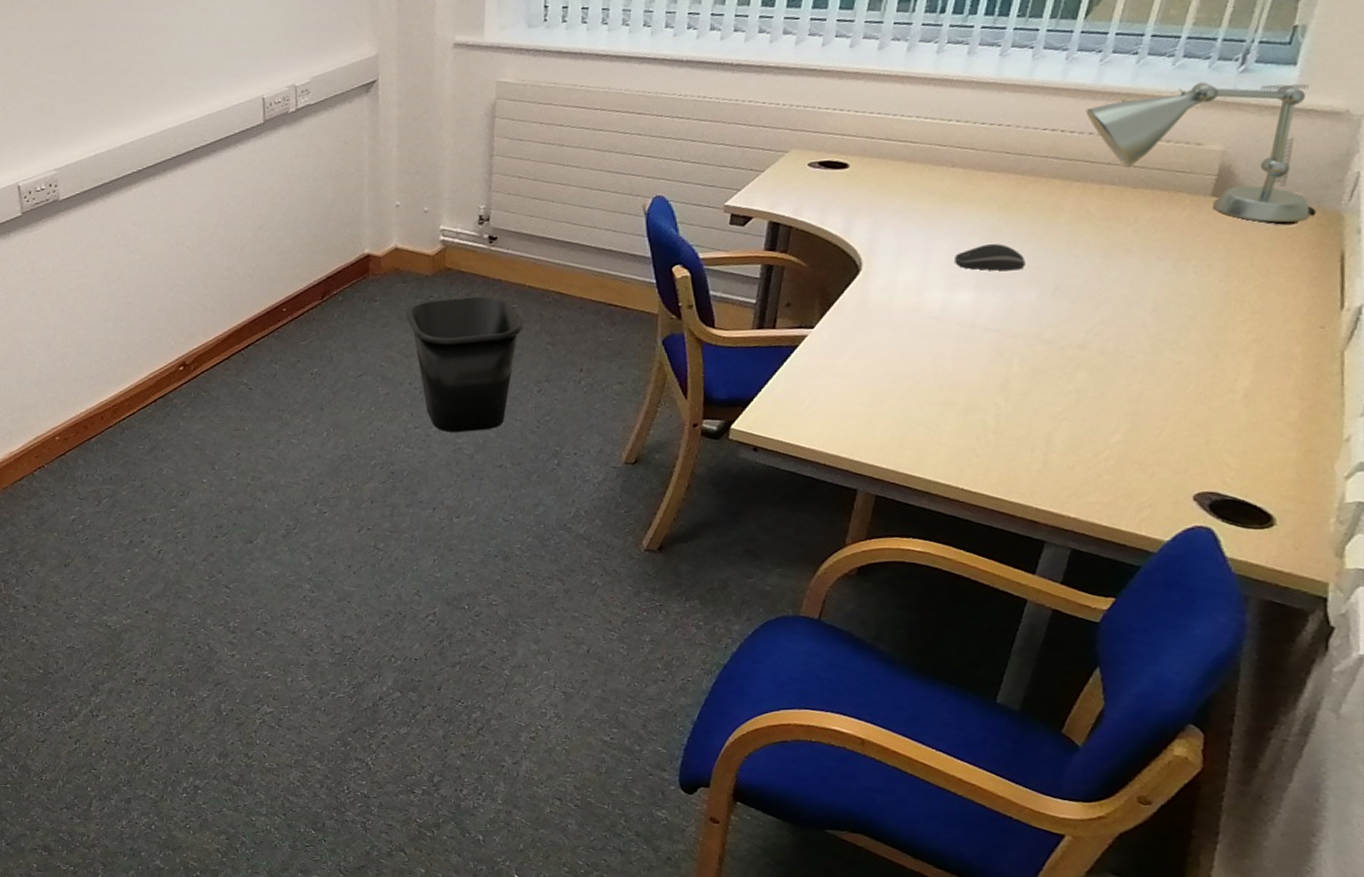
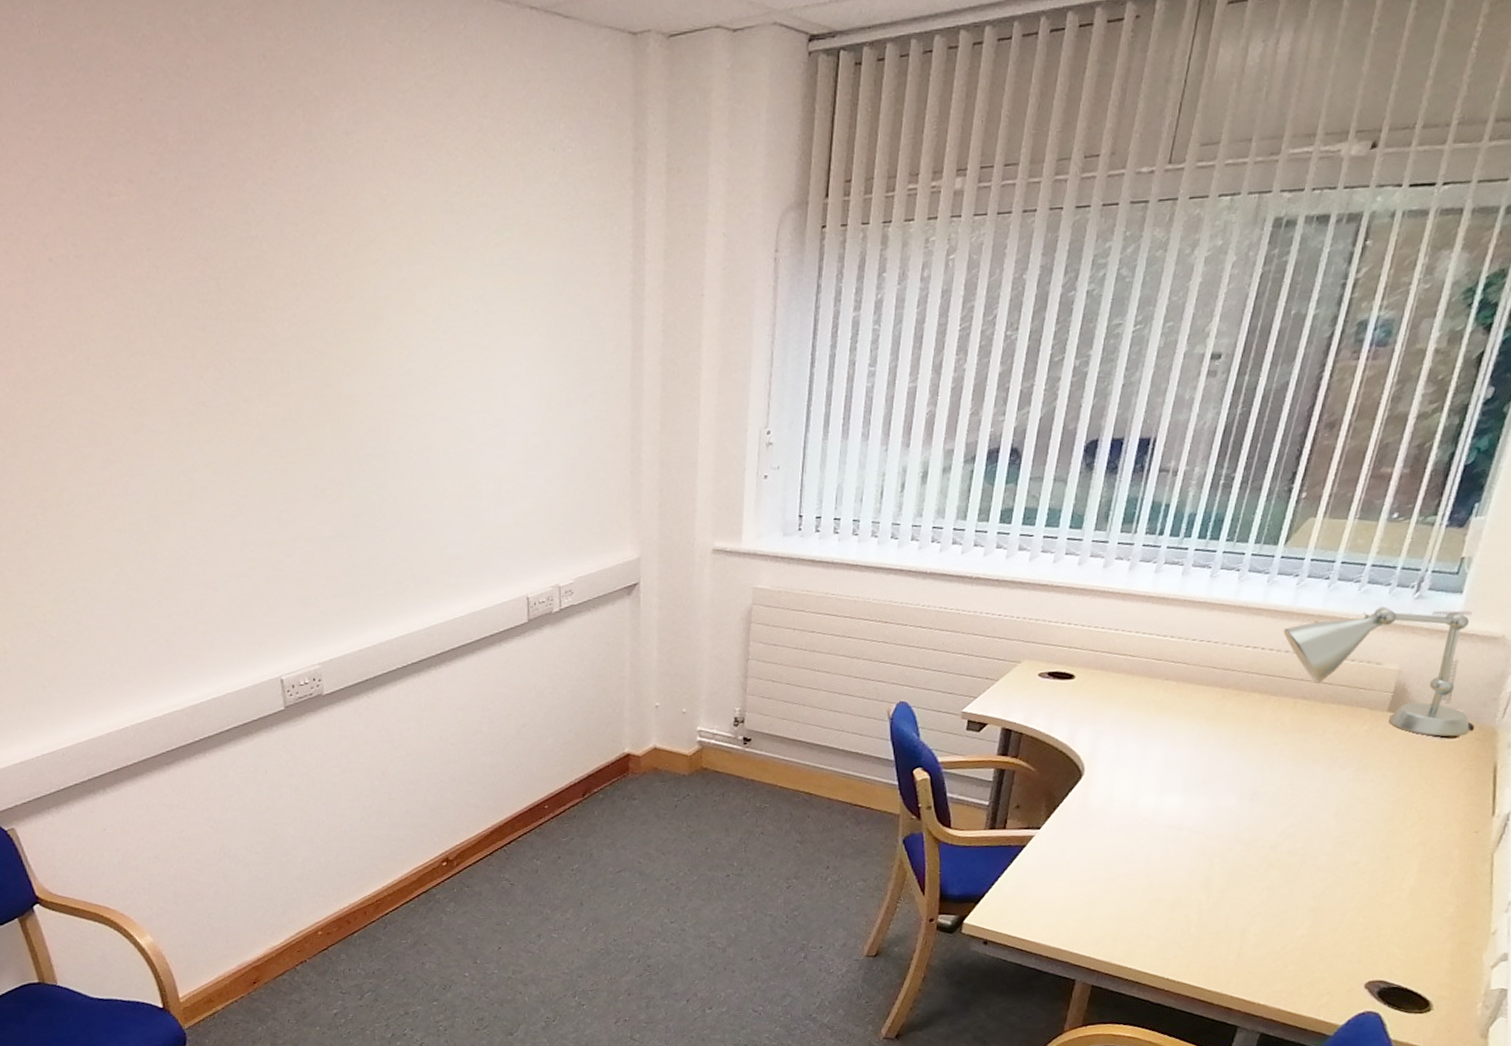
waste bin: present [406,294,525,433] -> none [664,794,776,927]
computer mouse: present [955,243,1025,271] -> none [1166,751,1228,778]

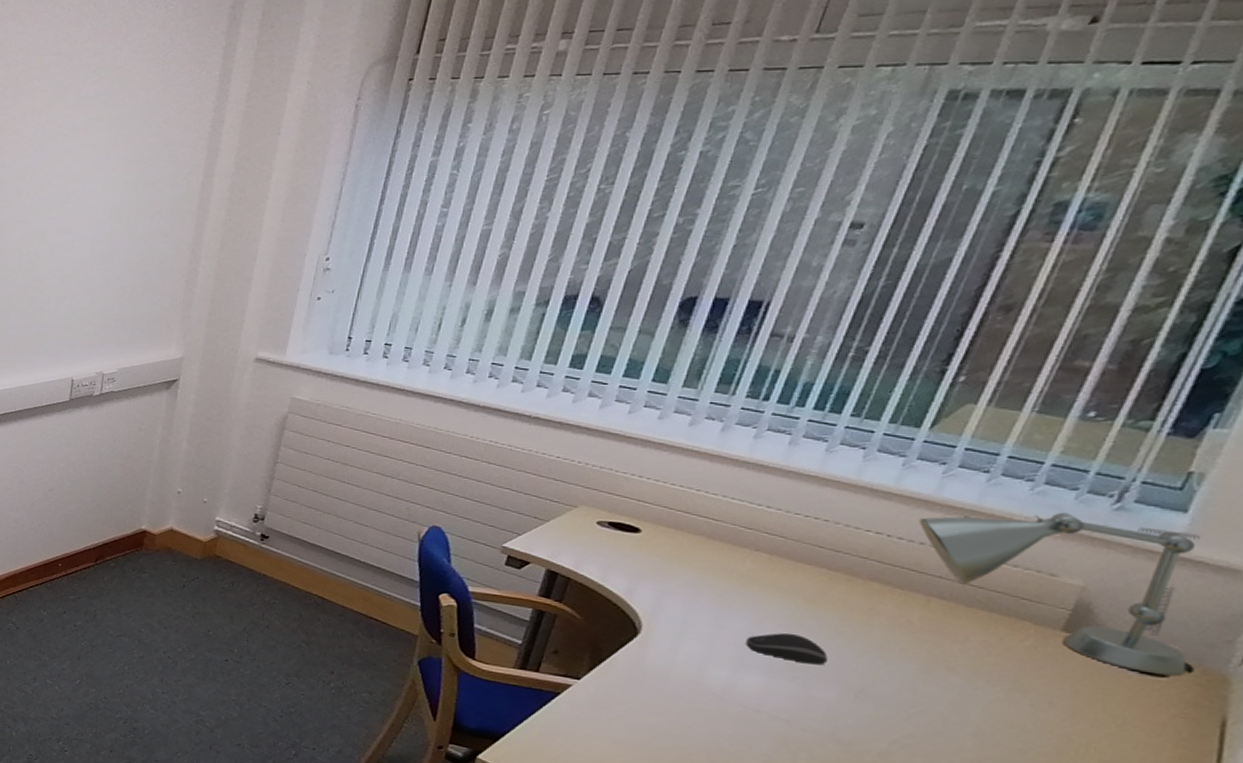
computer mouse: none [1166,751,1228,778] -> present [746,633,828,665]

